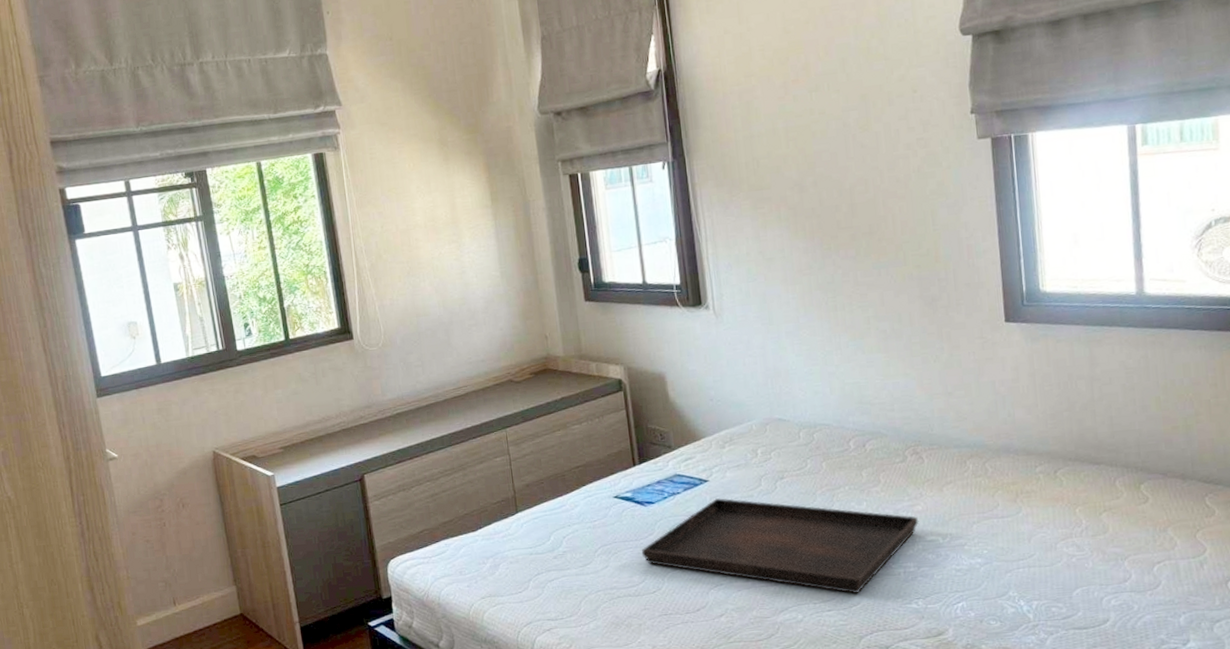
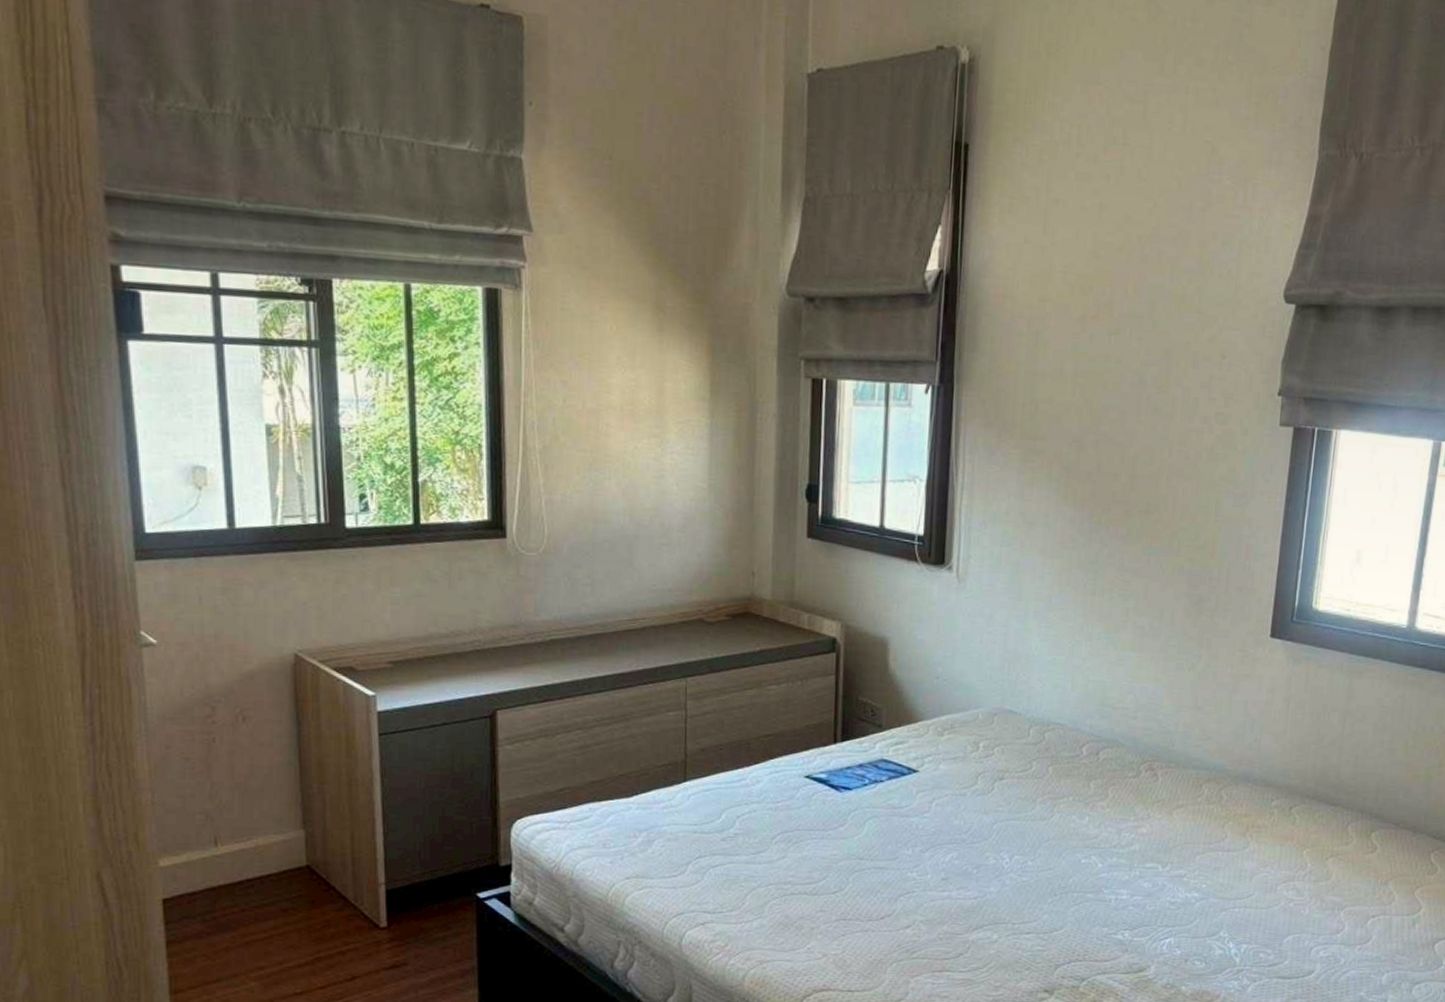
serving tray: present [641,498,919,593] -> none [827,793,1141,917]

